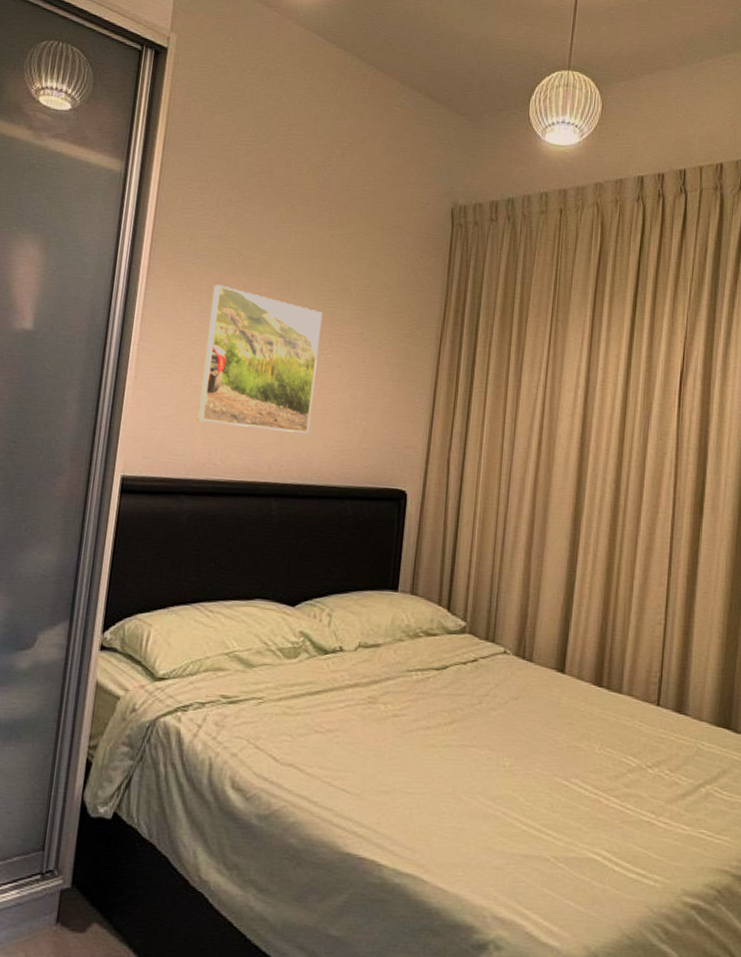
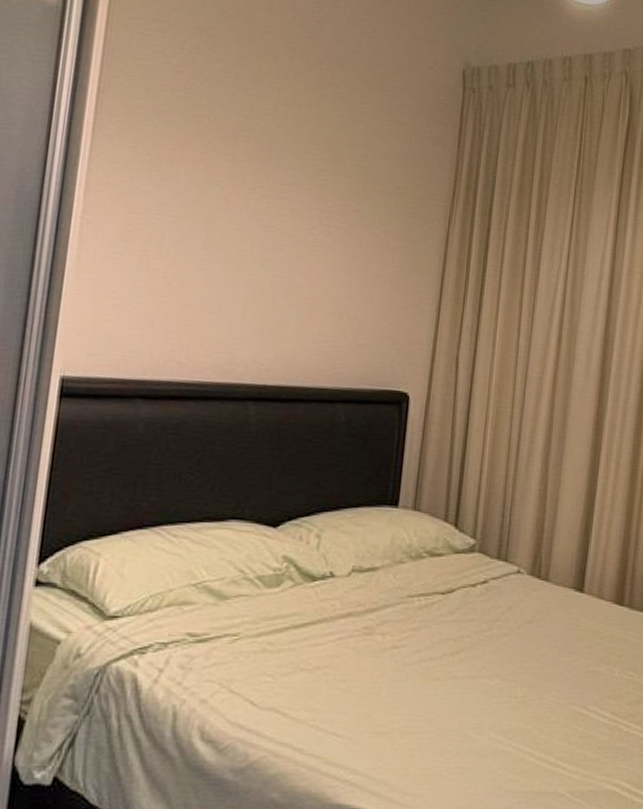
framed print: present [197,284,323,434] -> none [156,147,312,327]

